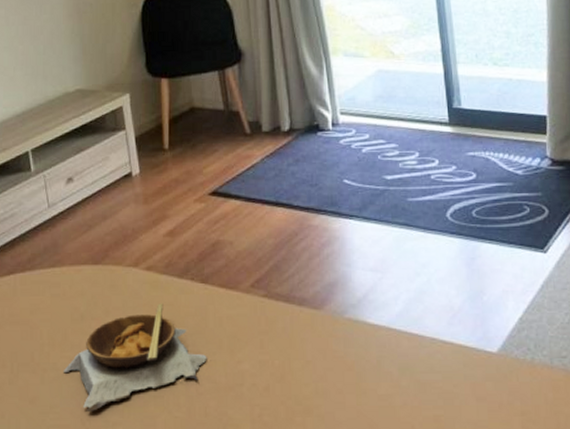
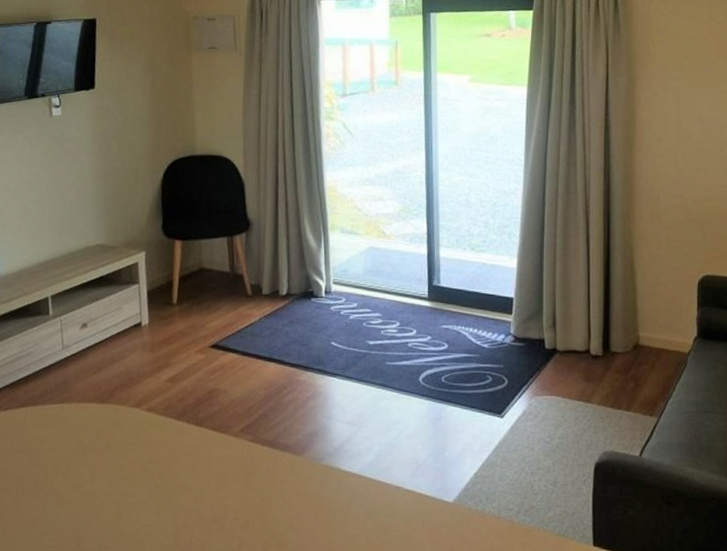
soup bowl: present [63,303,207,411] -> none [63,441,196,535]

